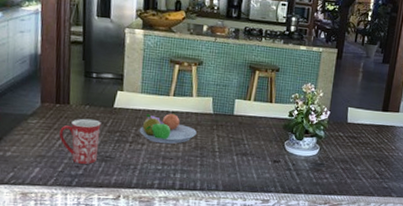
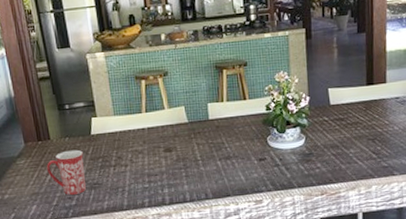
fruit bowl: present [139,113,197,144] -> none [119,129,176,162]

